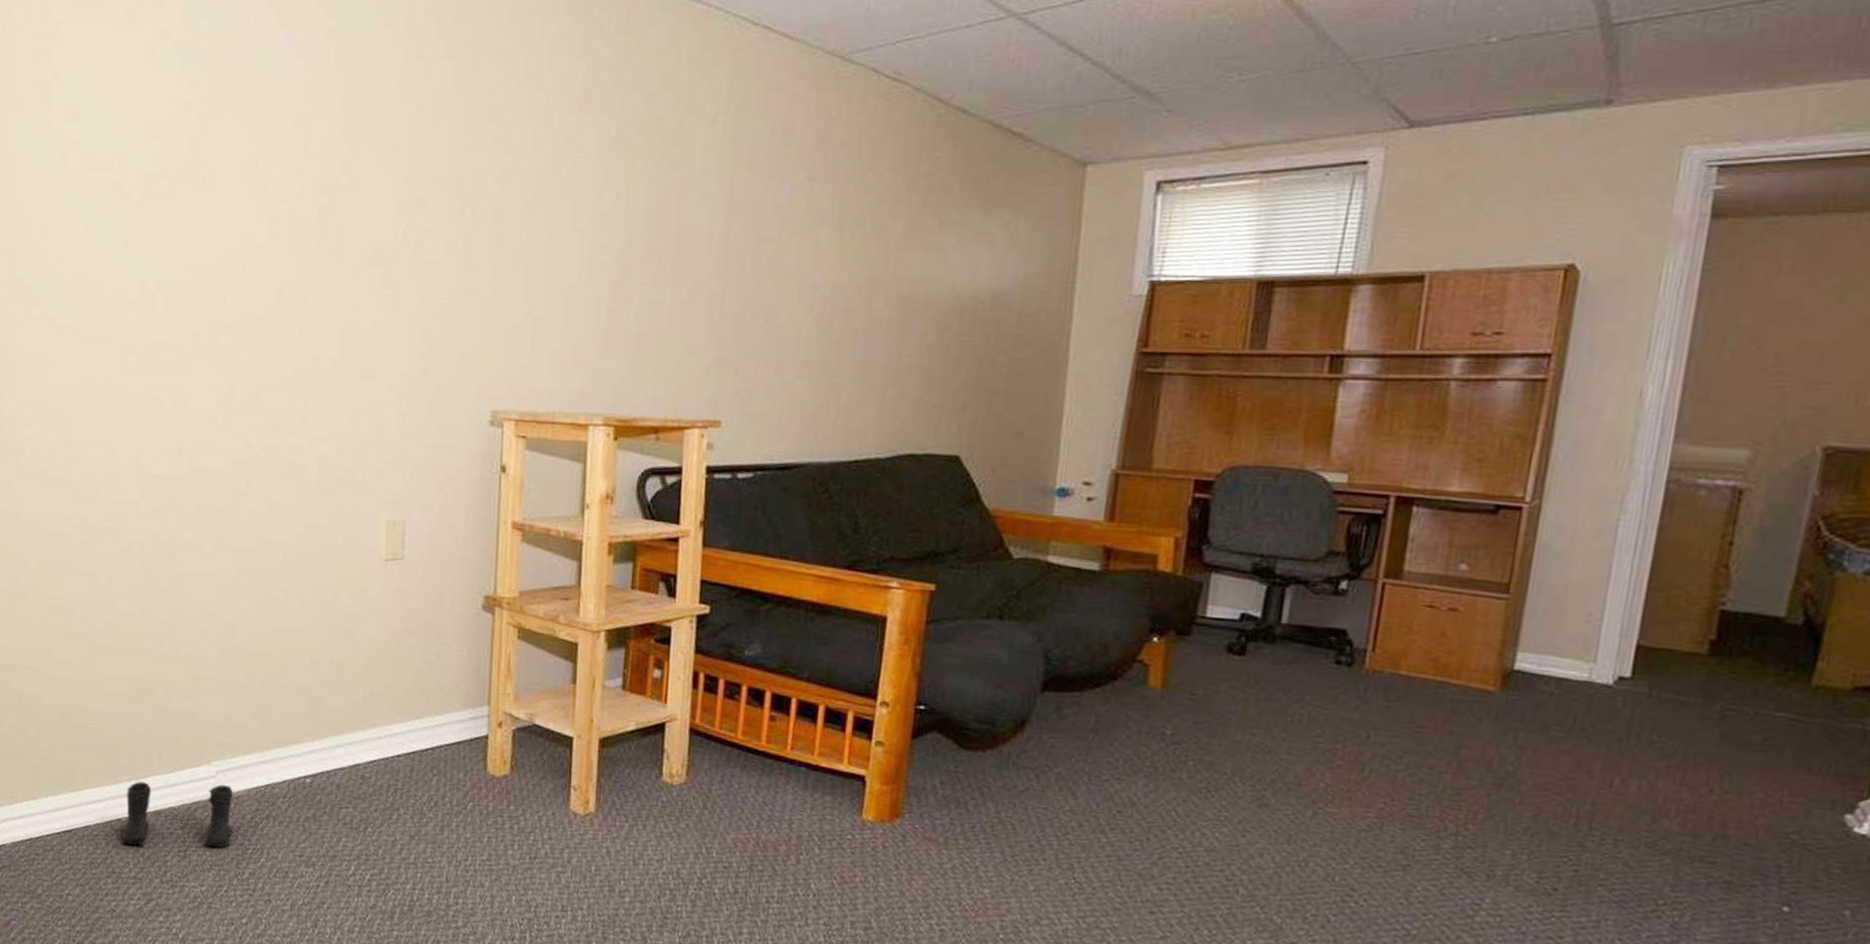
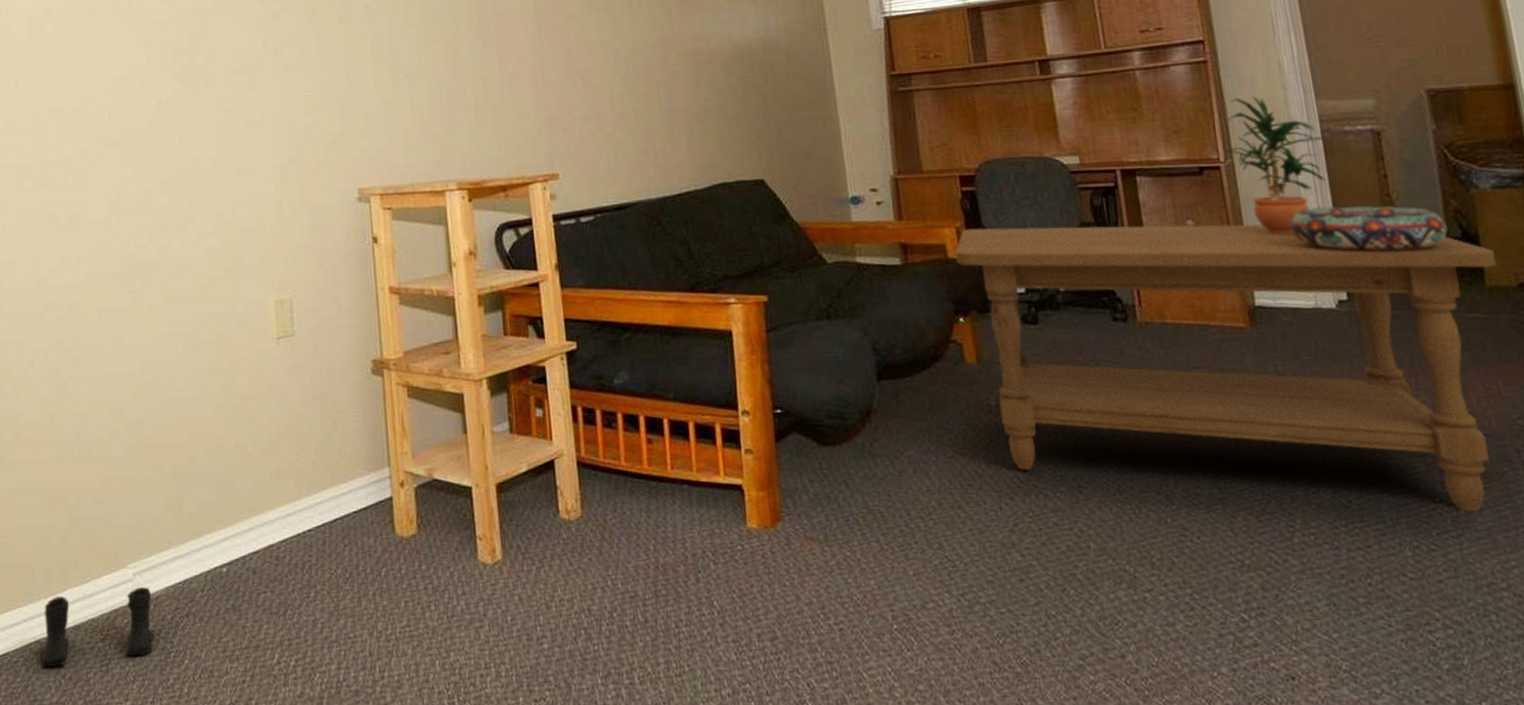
coffee table: none [1166,540,1837,922] -> present [955,223,1496,513]
potted plant: none [1534,428,1675,596] -> present [1224,96,1330,235]
decorative bowl: none [1587,568,1789,633] -> present [1290,205,1448,251]

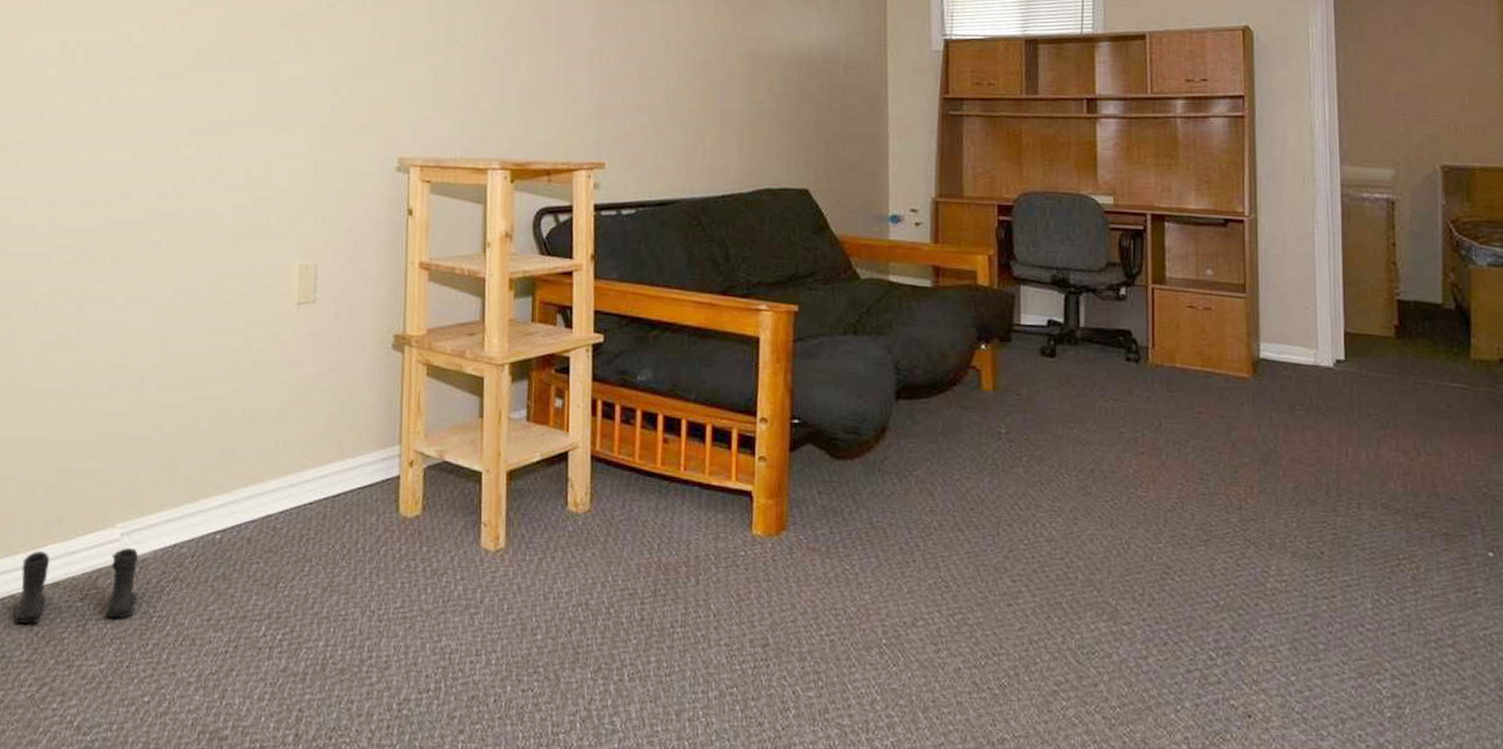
coffee table: present [955,223,1496,513] -> none [985,257,1482,572]
potted plant: present [1224,96,1330,235] -> none [1250,155,1348,293]
decorative bowl: present [1290,205,1448,251] -> none [1301,268,1443,318]

